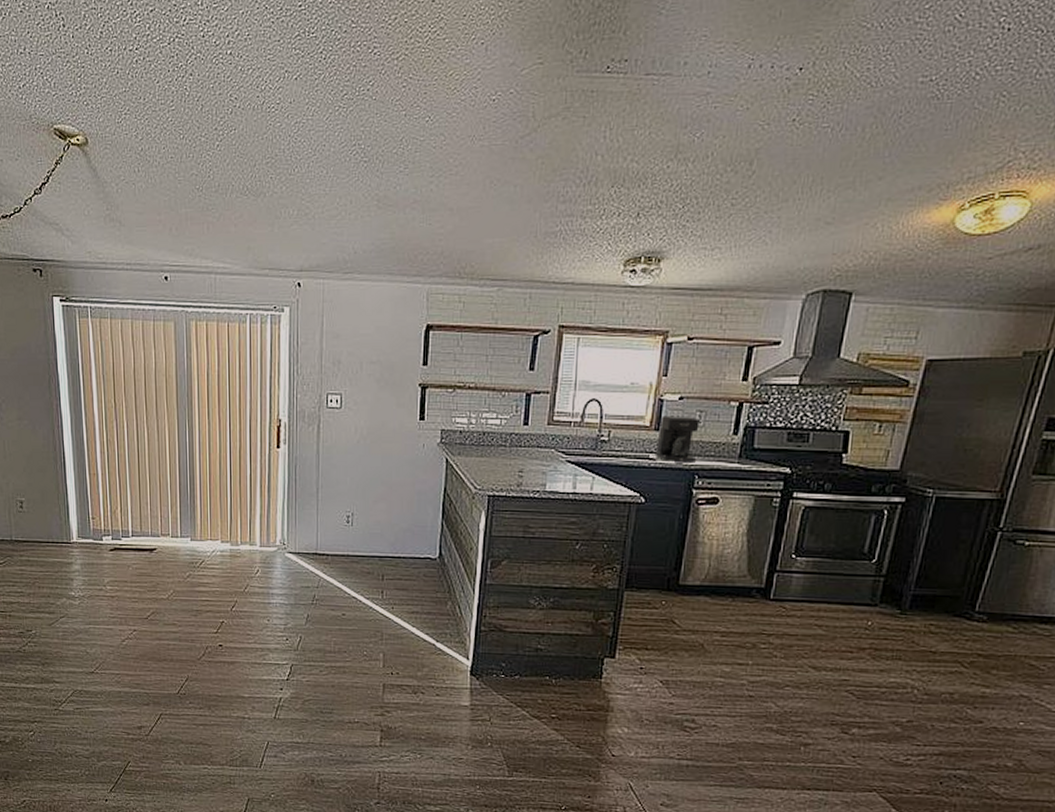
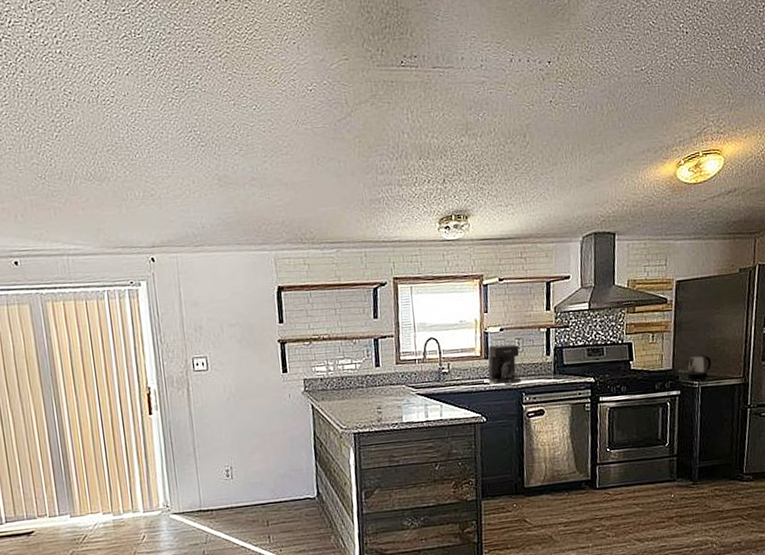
kettle: none [919,455,958,487] -> present [687,353,712,380]

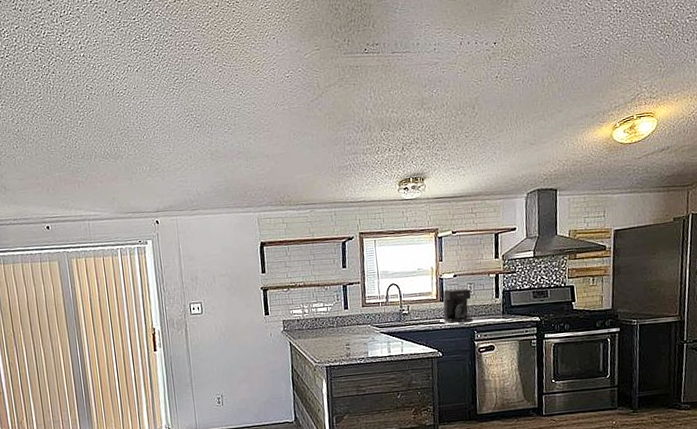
kettle: present [687,353,712,380] -> none [626,294,649,318]

